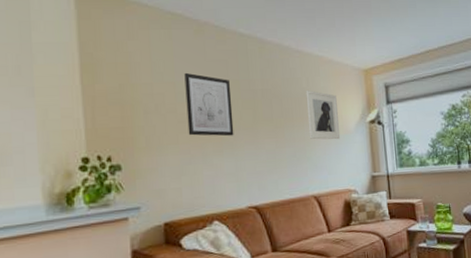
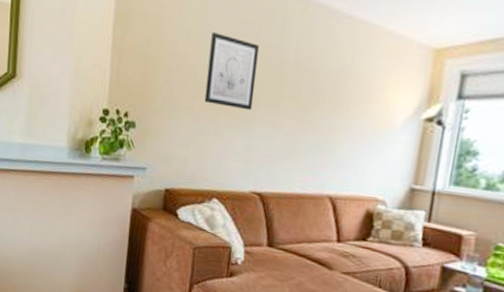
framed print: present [305,90,341,140] -> none [340,68,387,136]

